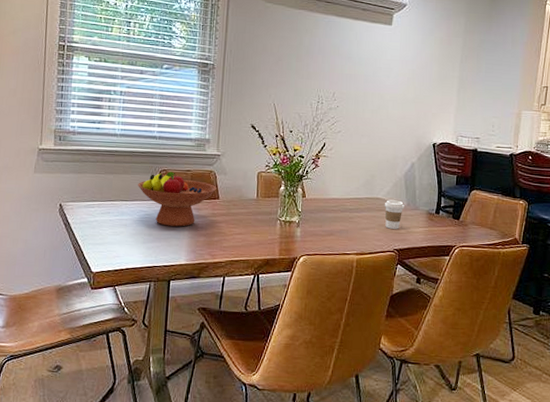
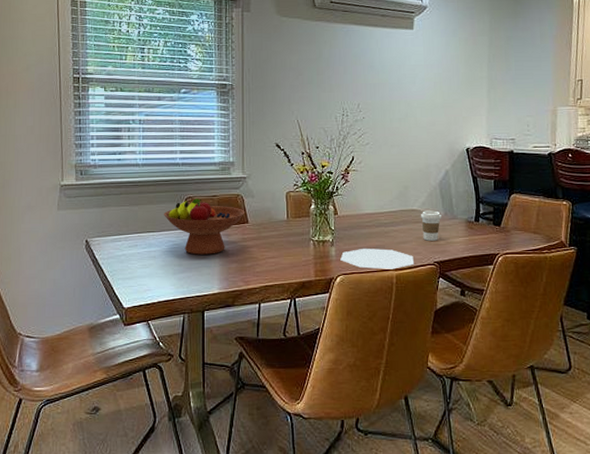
plate: none [305,232,374,254] -> present [340,249,414,270]

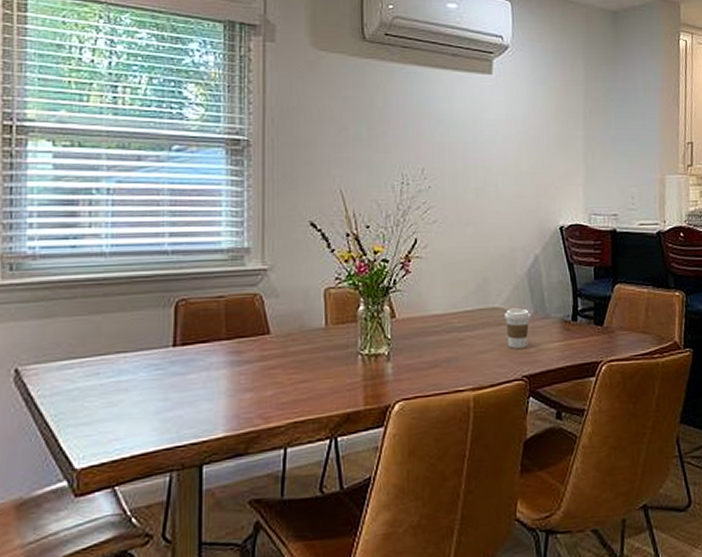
fruit bowl: present [164,198,245,255] -> none [142,301,266,383]
plate: present [340,249,414,270] -> none [399,362,496,390]

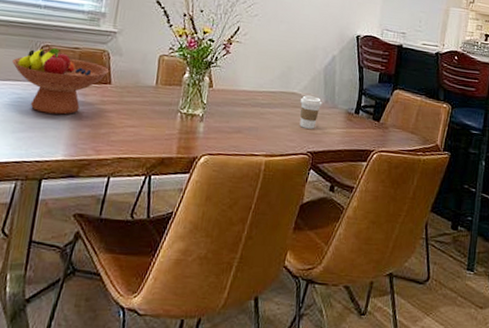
fruit bowl: none [142,301,266,383] -> present [12,48,110,115]

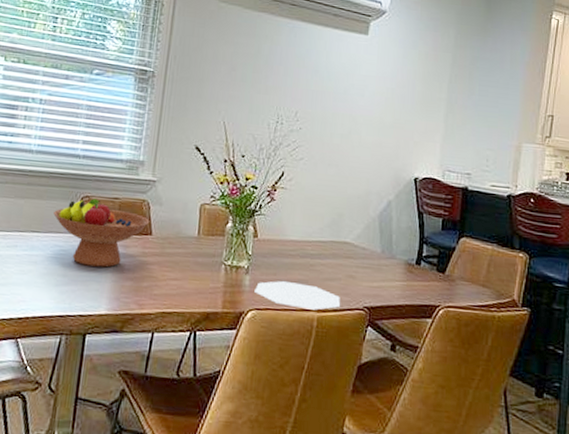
plate: none [208,128,287,155] -> present [254,281,340,310]
coffee cup: present [299,95,322,129] -> none [353,245,378,282]

